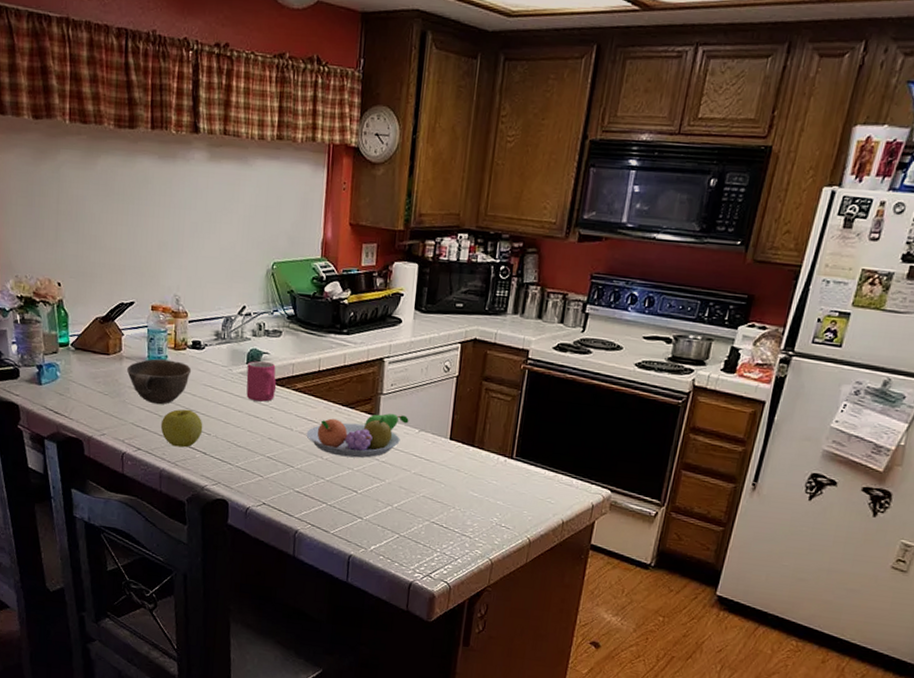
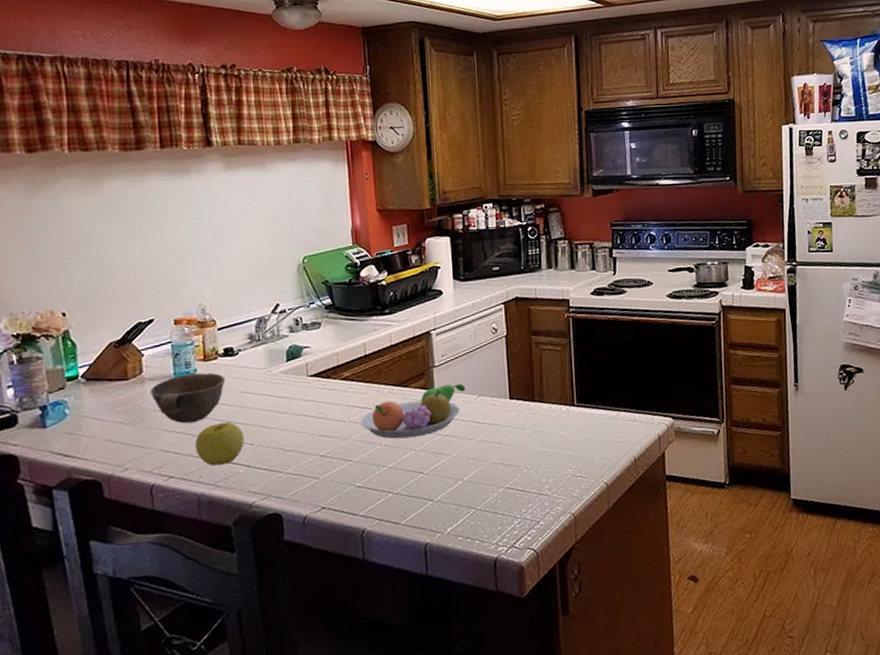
mug: present [246,361,277,402] -> none [287,356,322,399]

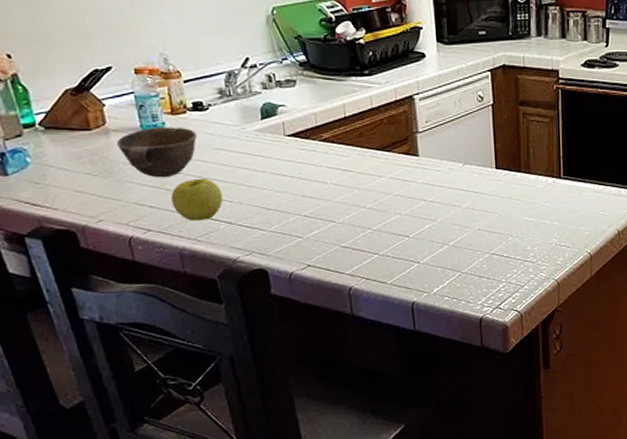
fruit bowl: present [360,383,466,439] -> none [343,150,451,203]

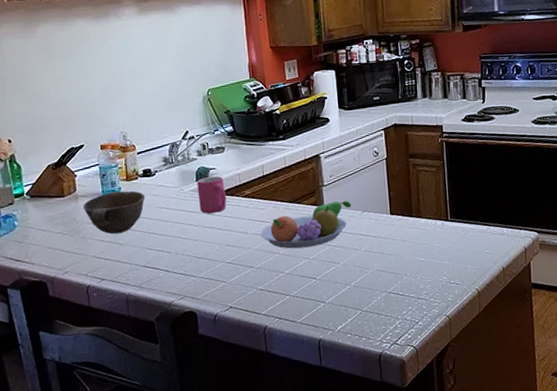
apple: present [170,178,223,221] -> none [121,233,163,270]
mug: none [262,115,301,158] -> present [197,176,227,214]
fruit bowl: none [343,150,451,203] -> present [260,201,351,249]

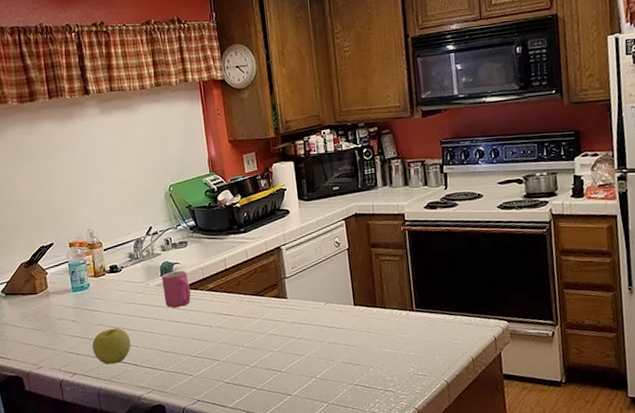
bowl: present [82,190,146,234] -> none [54,286,113,330]
apple: none [121,233,163,270] -> present [92,328,131,365]
fruit bowl: present [260,201,351,249] -> none [225,292,314,342]

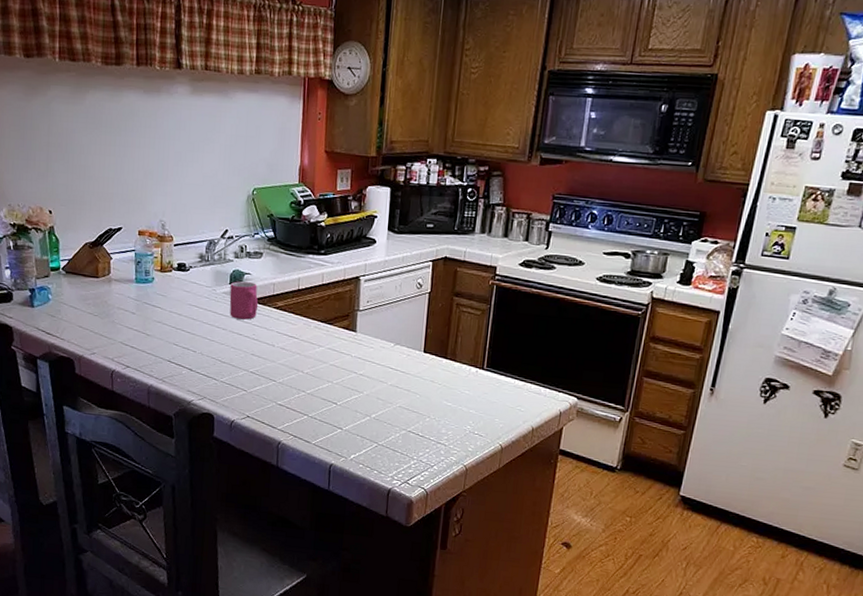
apple: present [92,328,131,365] -> none [148,328,189,365]

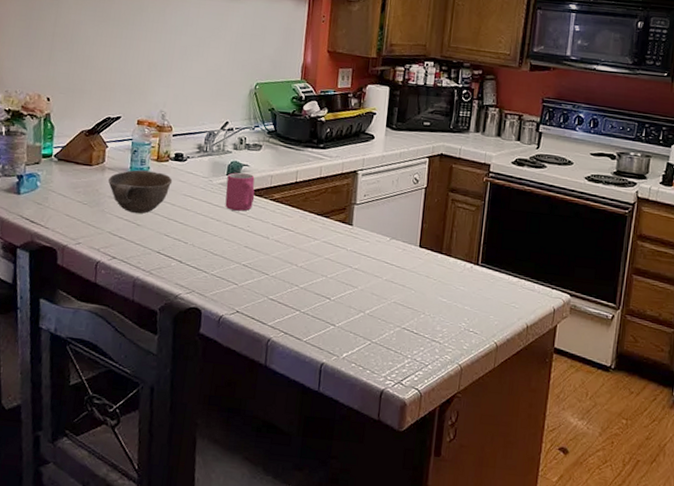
bowl: none [115,281,178,325] -> present [108,170,173,214]

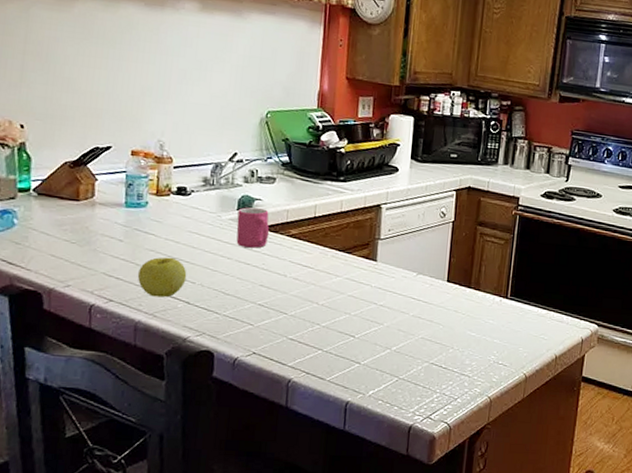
bowl: present [108,170,173,214] -> none [99,205,176,253]
apple: none [137,218,181,256] -> present [137,257,187,298]

